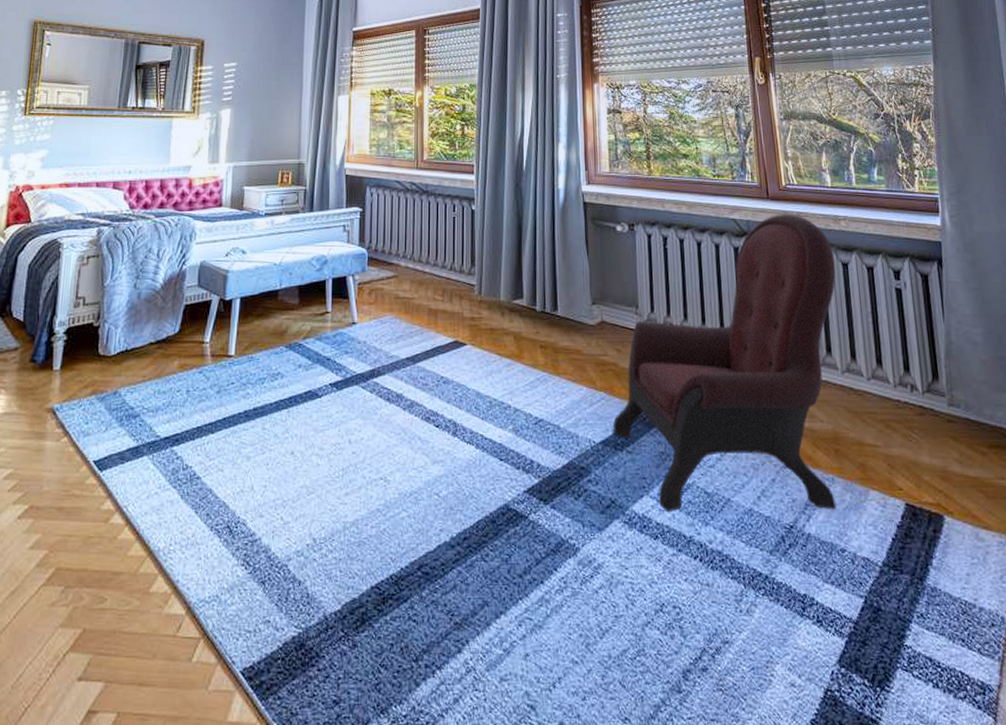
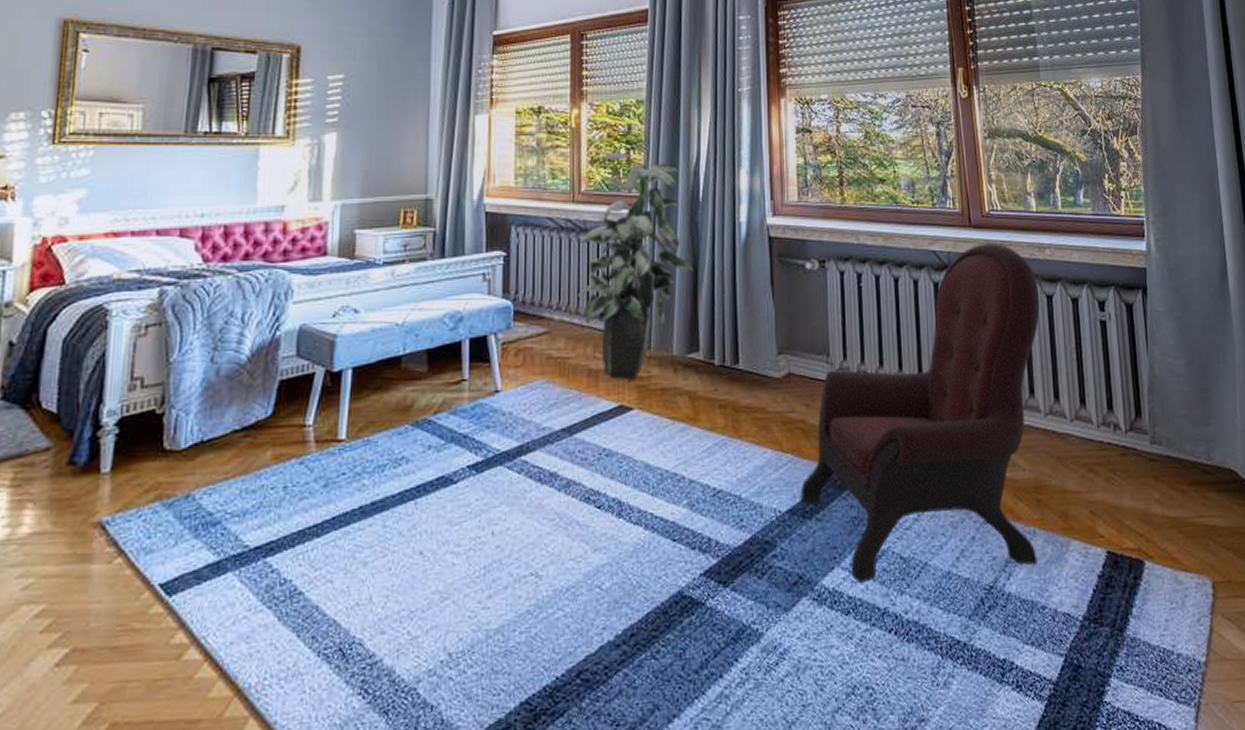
indoor plant: none [420,127,518,320] -> present [577,151,693,380]

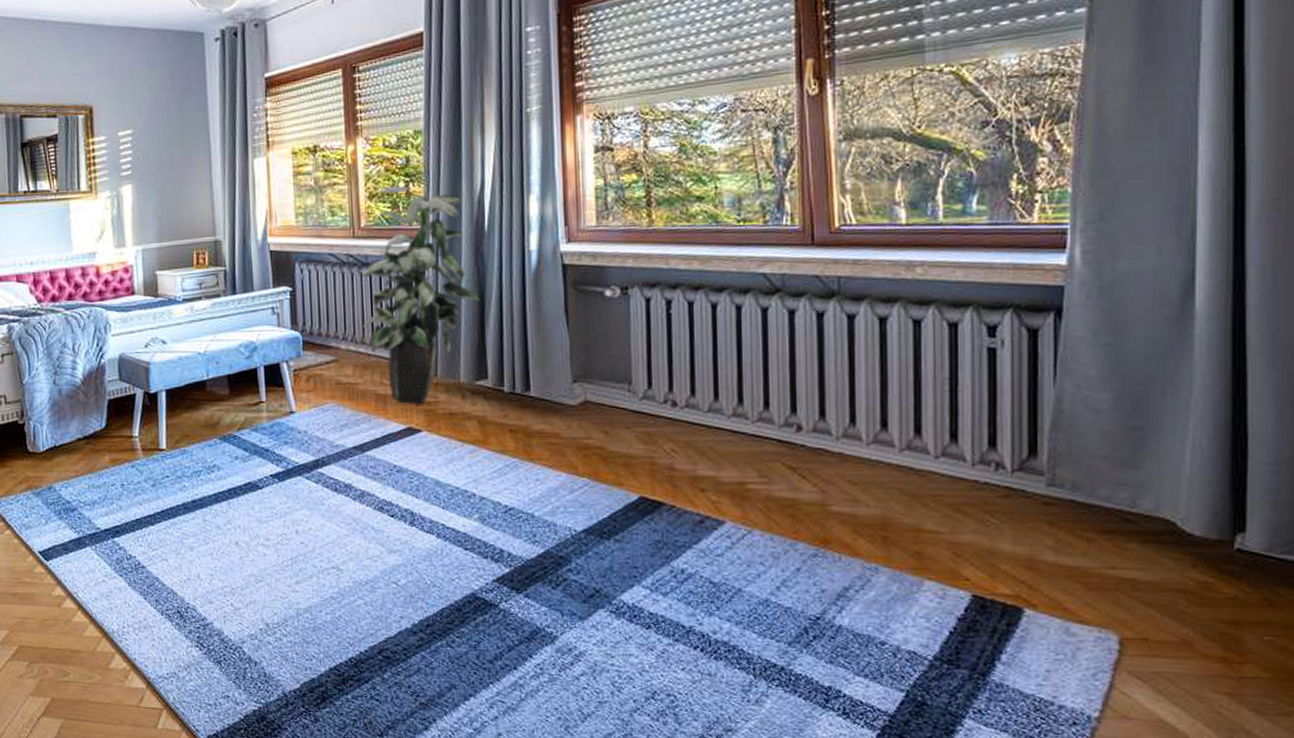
armchair: present [800,243,1040,584] -> none [597,262,902,603]

